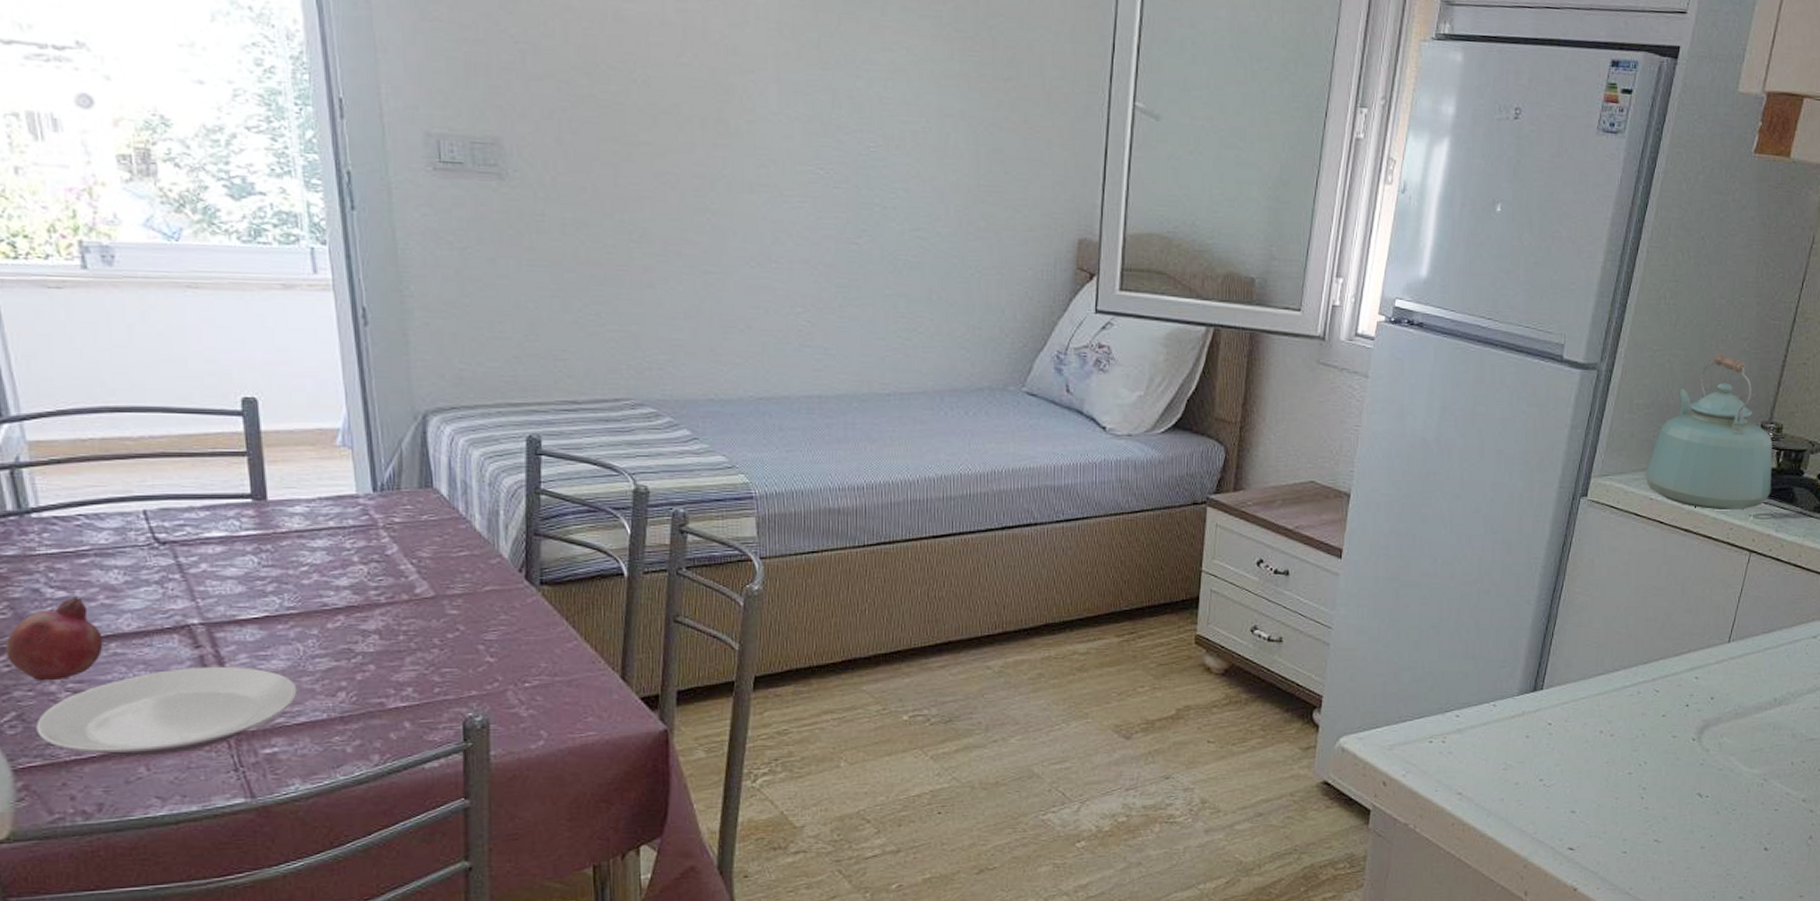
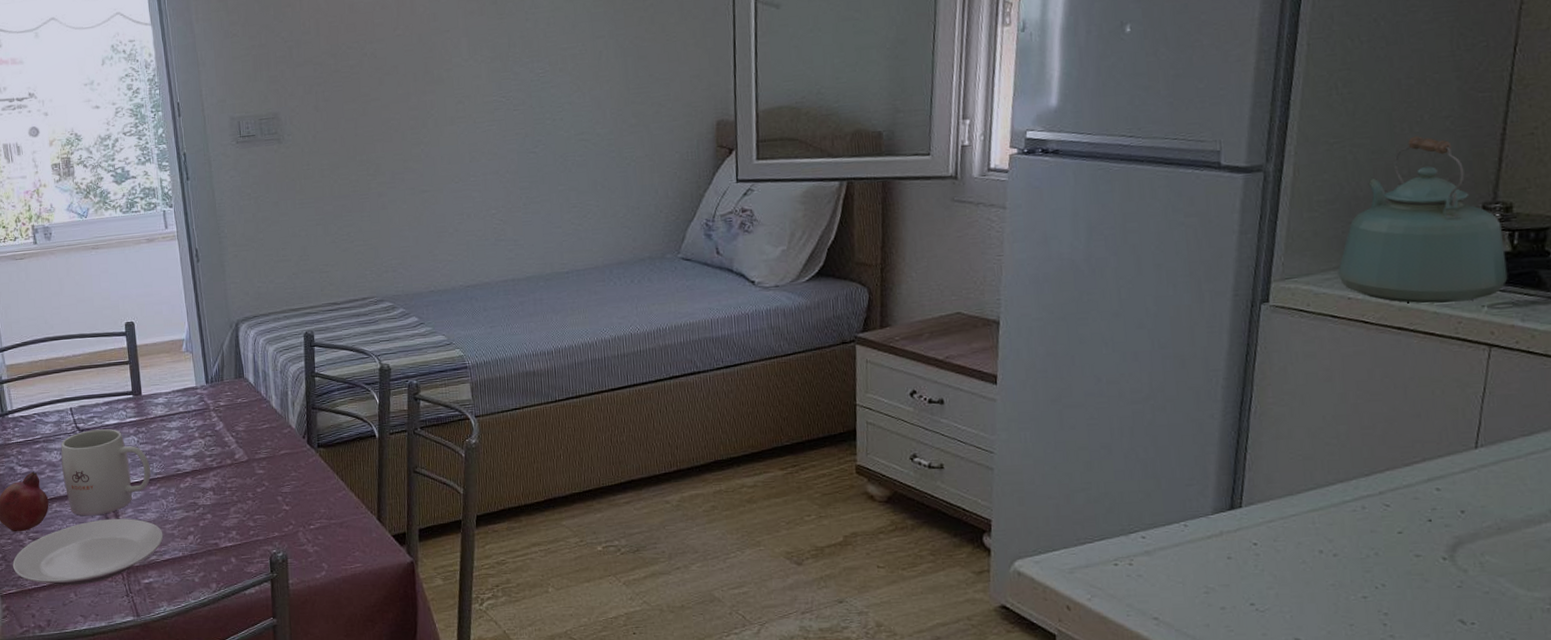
mug: none [125,543,279,662] -> present [60,429,151,516]

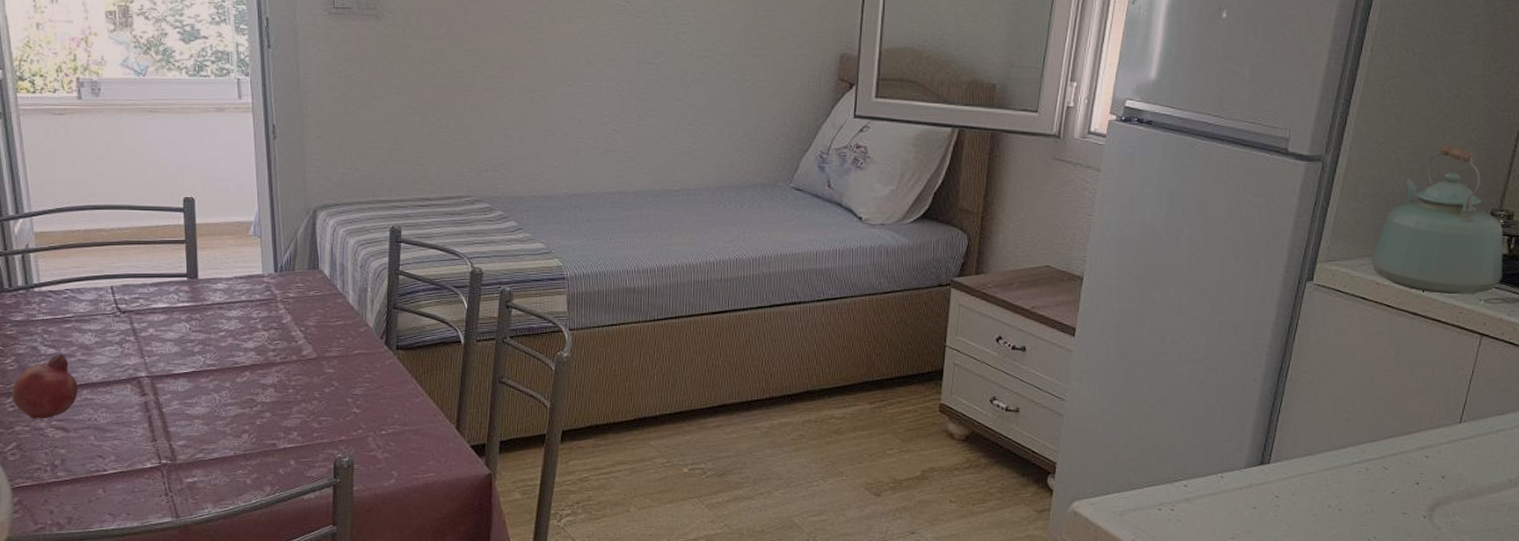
plate: present [13,518,164,586] -> none [29,410,213,481]
mug: present [60,429,151,516] -> none [96,312,203,407]

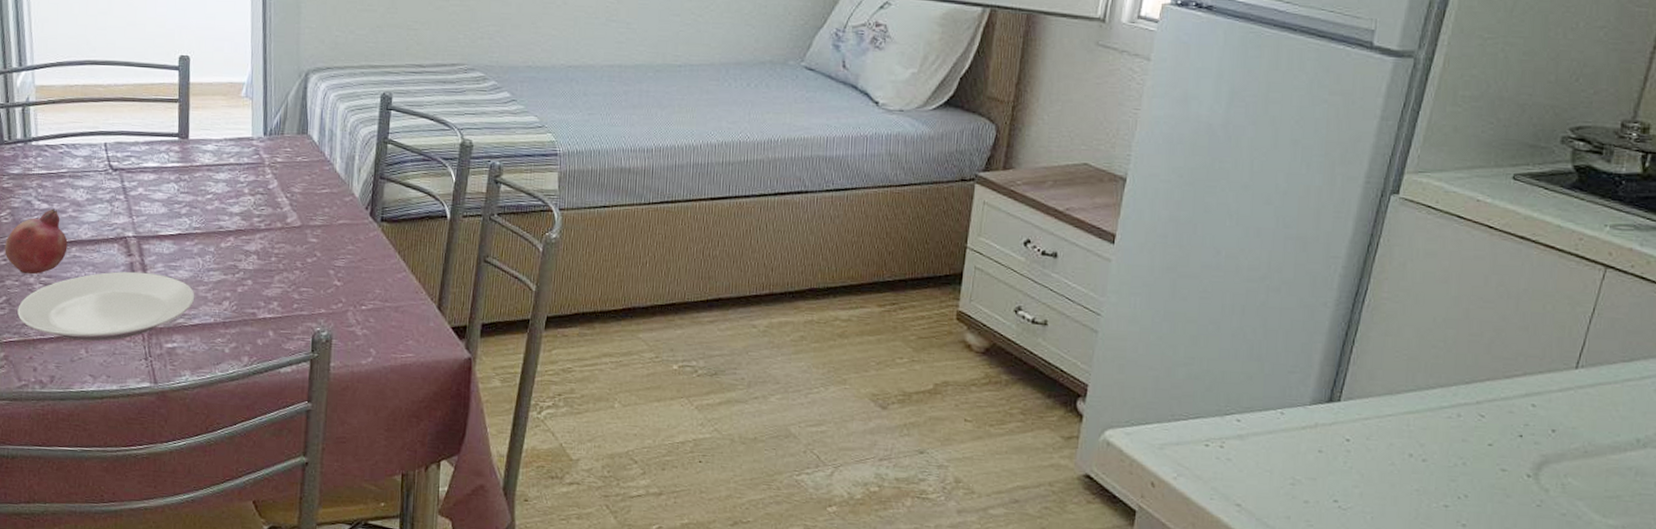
plate: none [29,410,213,481] -> present [17,271,195,342]
kettle: present [1371,144,1503,295] -> none [1471,42,1636,219]

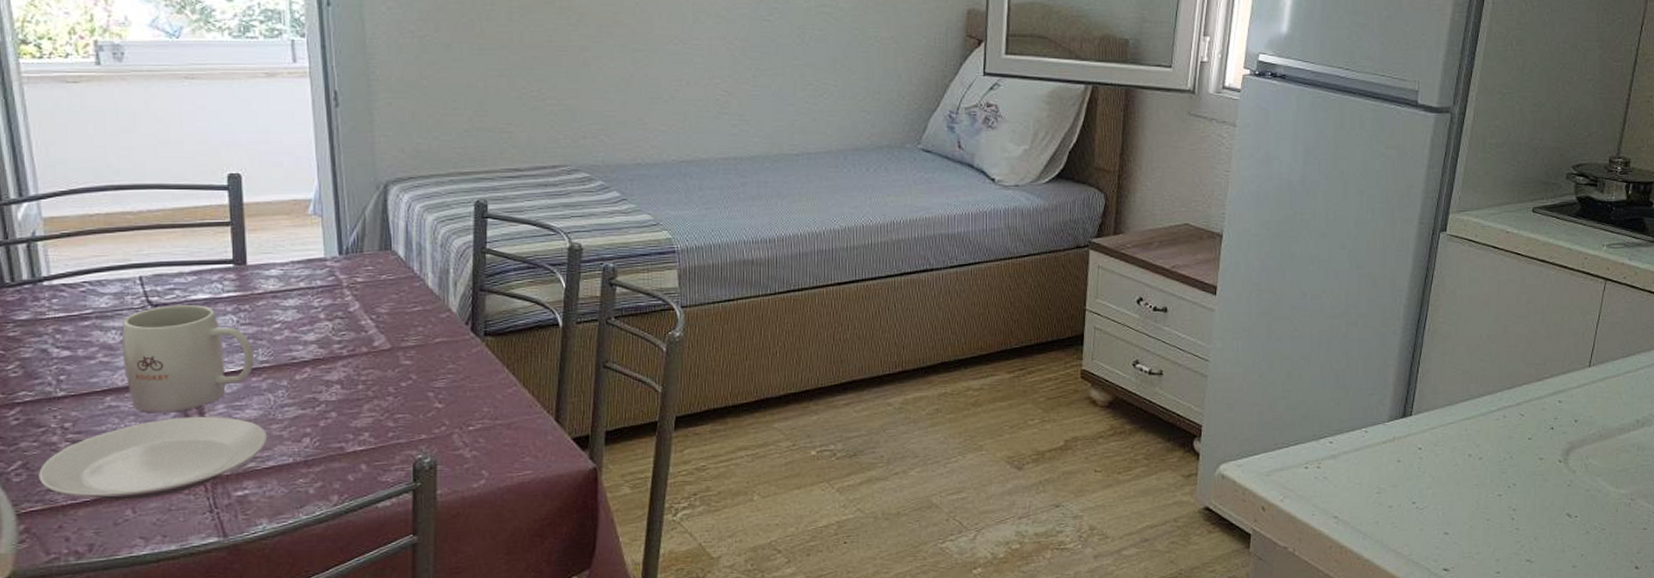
fruit: present [4,208,68,275] -> none [15,355,100,433]
mug: none [87,170,189,267] -> present [122,305,254,413]

